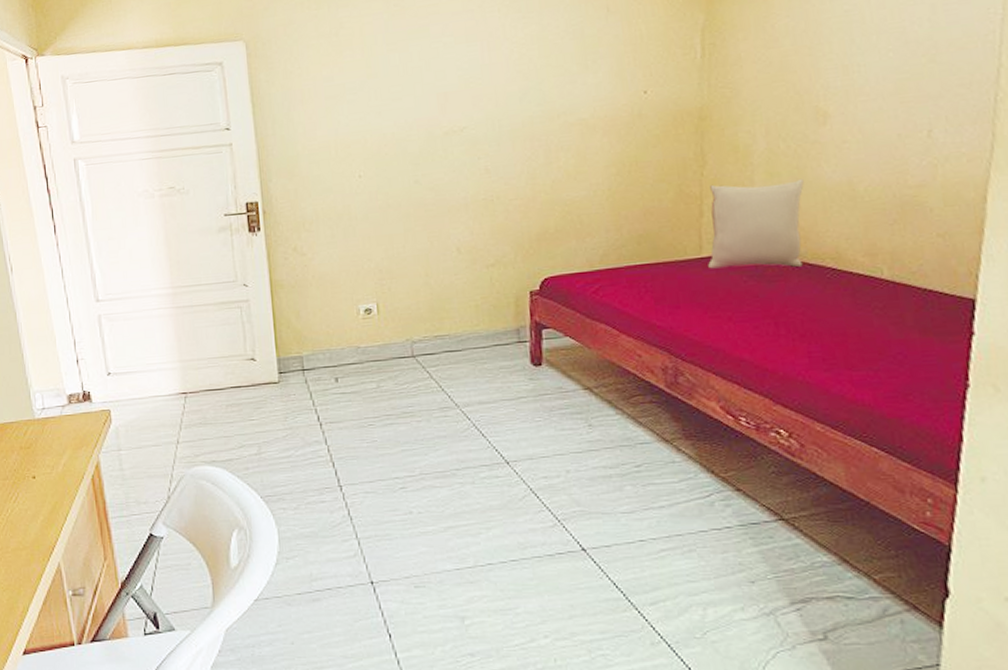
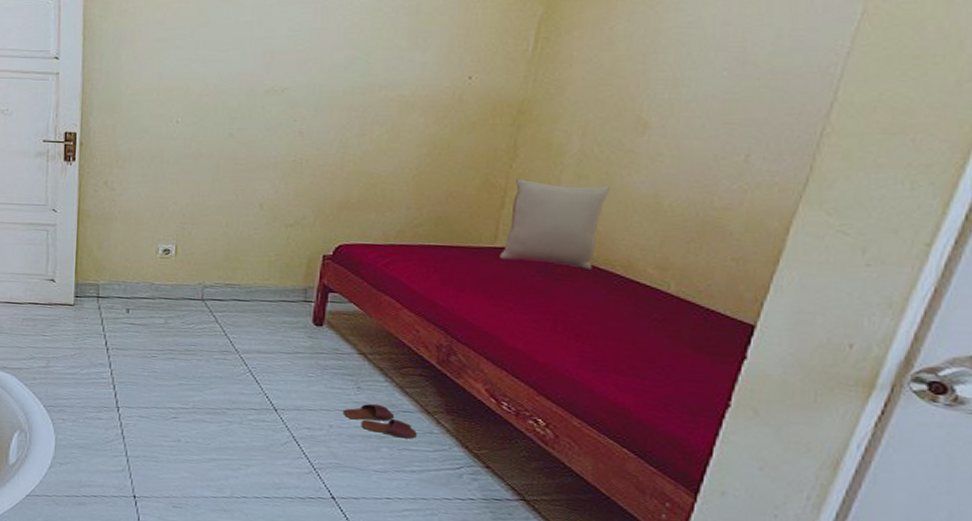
slippers: none [577,439,659,473] -> present [342,403,417,439]

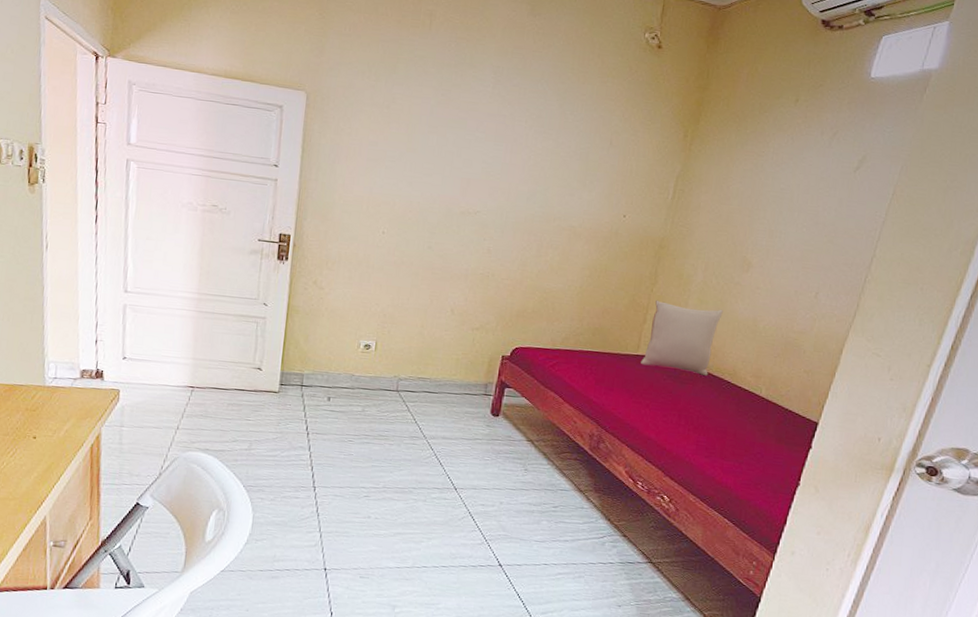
slippers: present [342,403,417,439] -> none [511,483,571,513]

